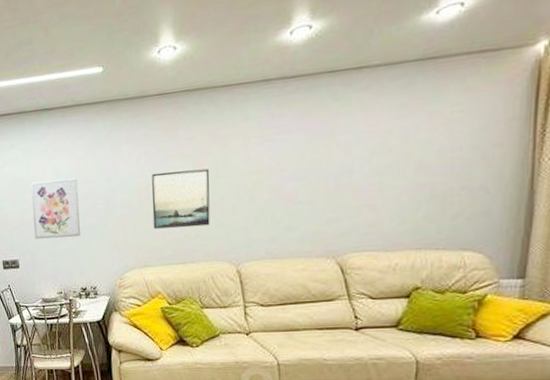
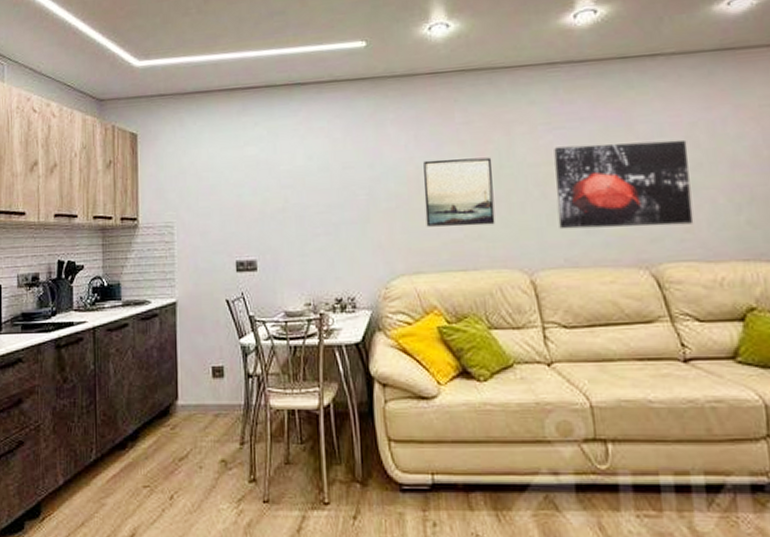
wall art: present [31,178,80,239] -> none [276,163,337,235]
wall art: none [263,146,381,228] -> present [554,139,694,229]

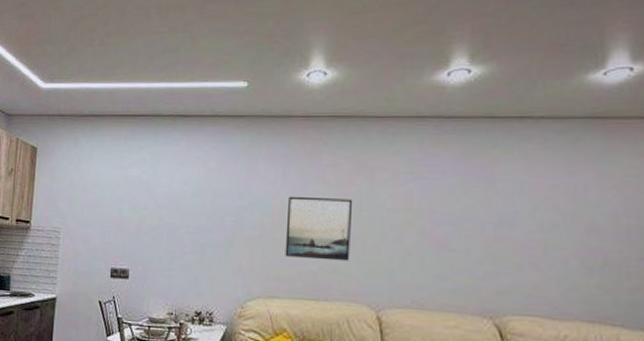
wall art: present [554,139,694,229] -> none [410,196,546,282]

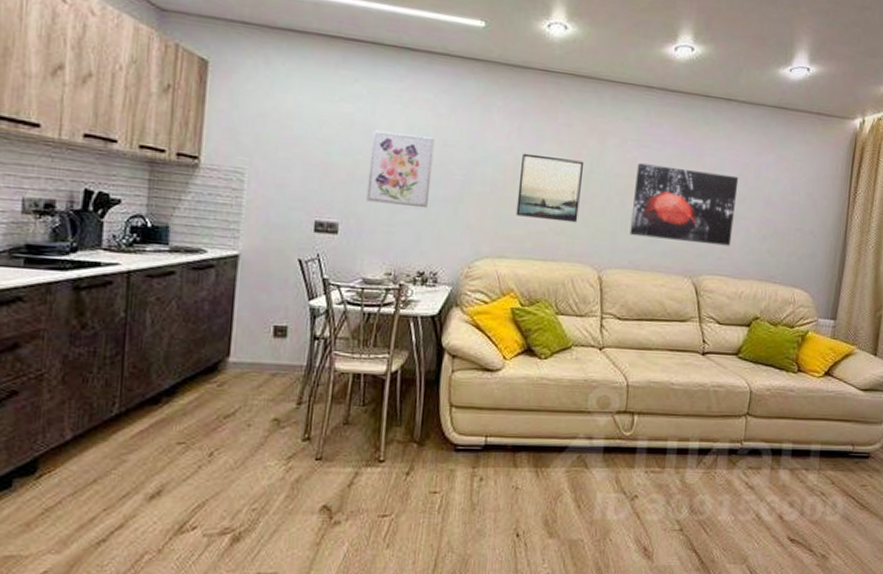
wall art: none [151,187,207,254] -> present [366,129,435,209]
wall art: none [410,196,546,282] -> present [629,163,739,246]

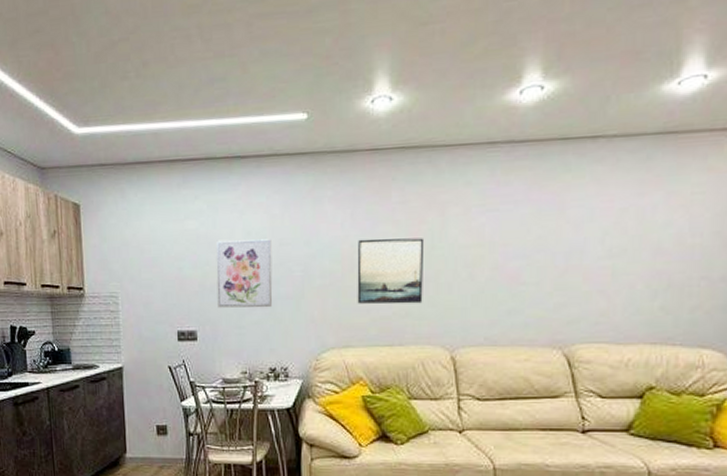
wall art: present [629,163,739,246] -> none [482,225,615,310]

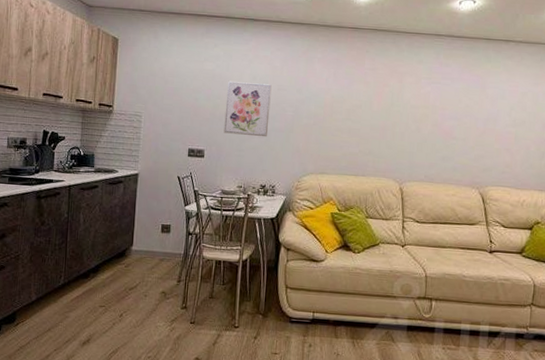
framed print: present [357,238,425,305] -> none [333,92,387,146]

